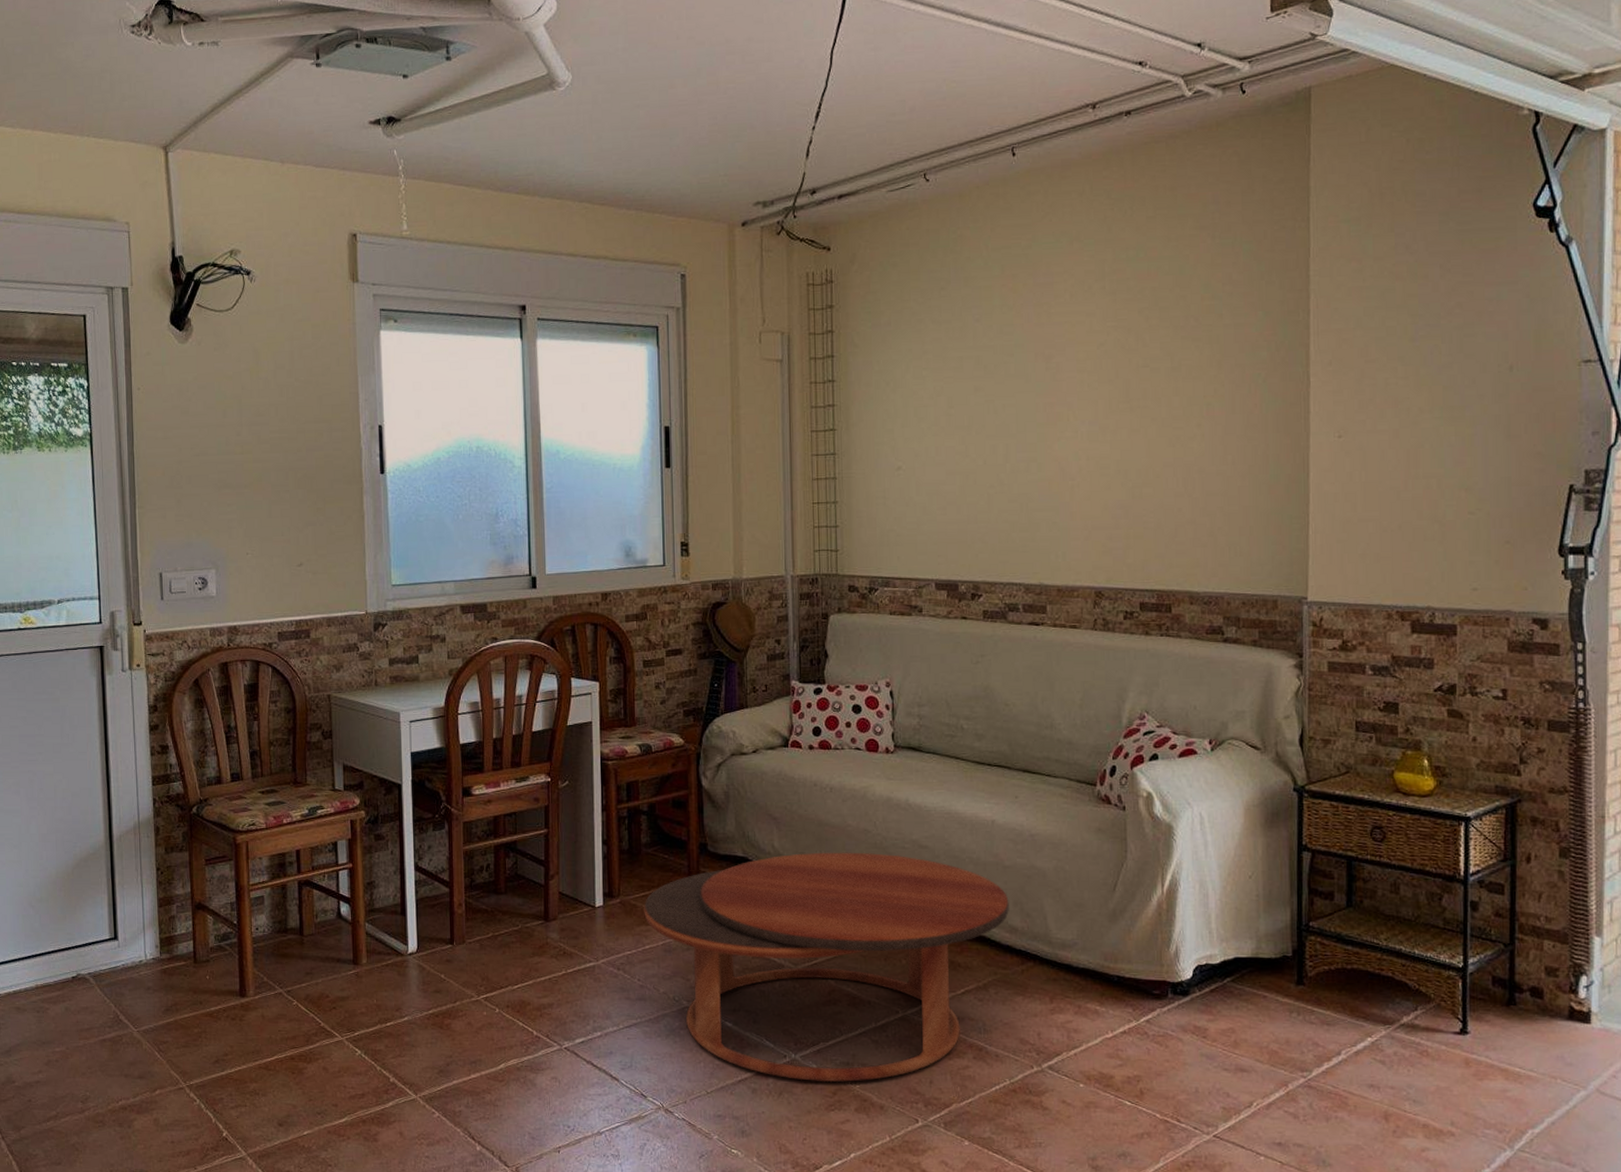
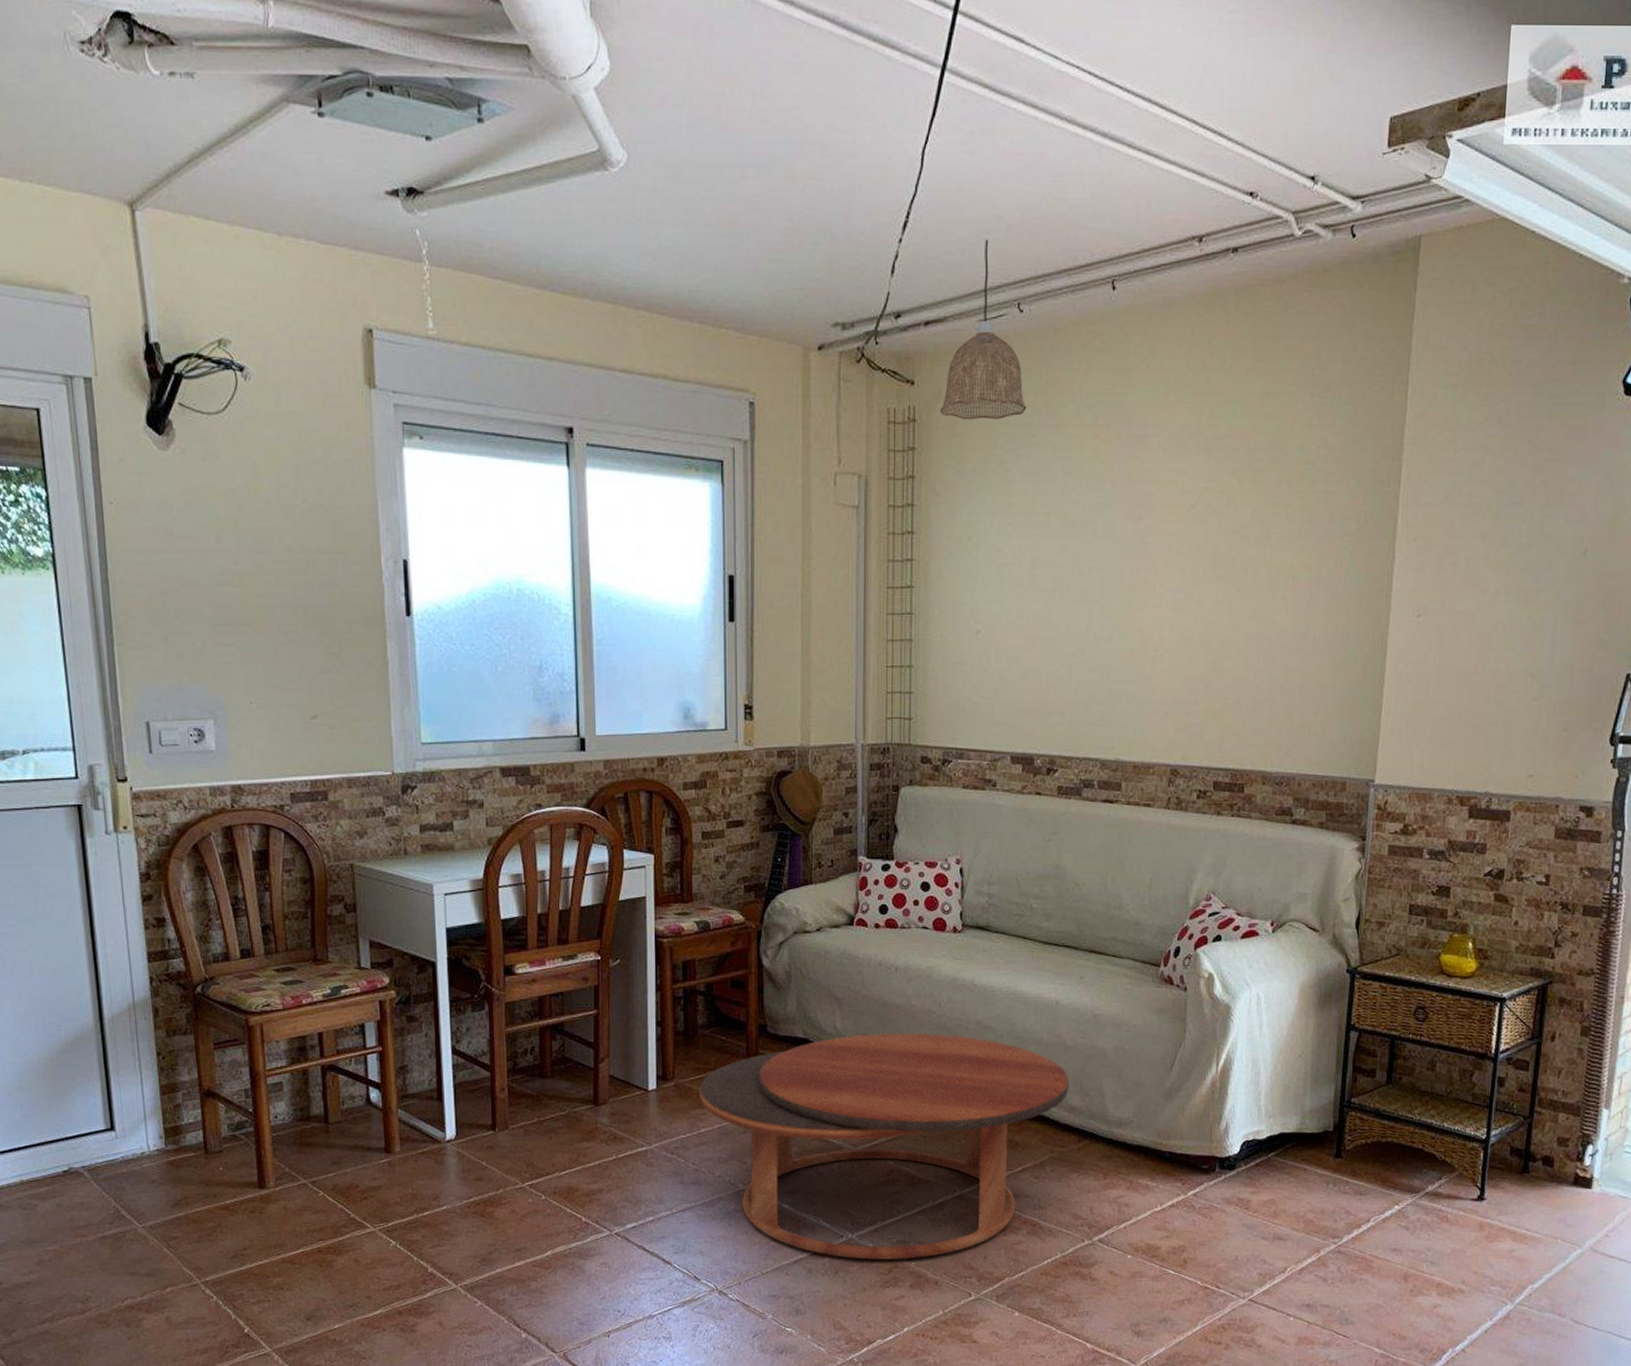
pendant lamp: none [855,121,936,279] -> present [940,239,1027,420]

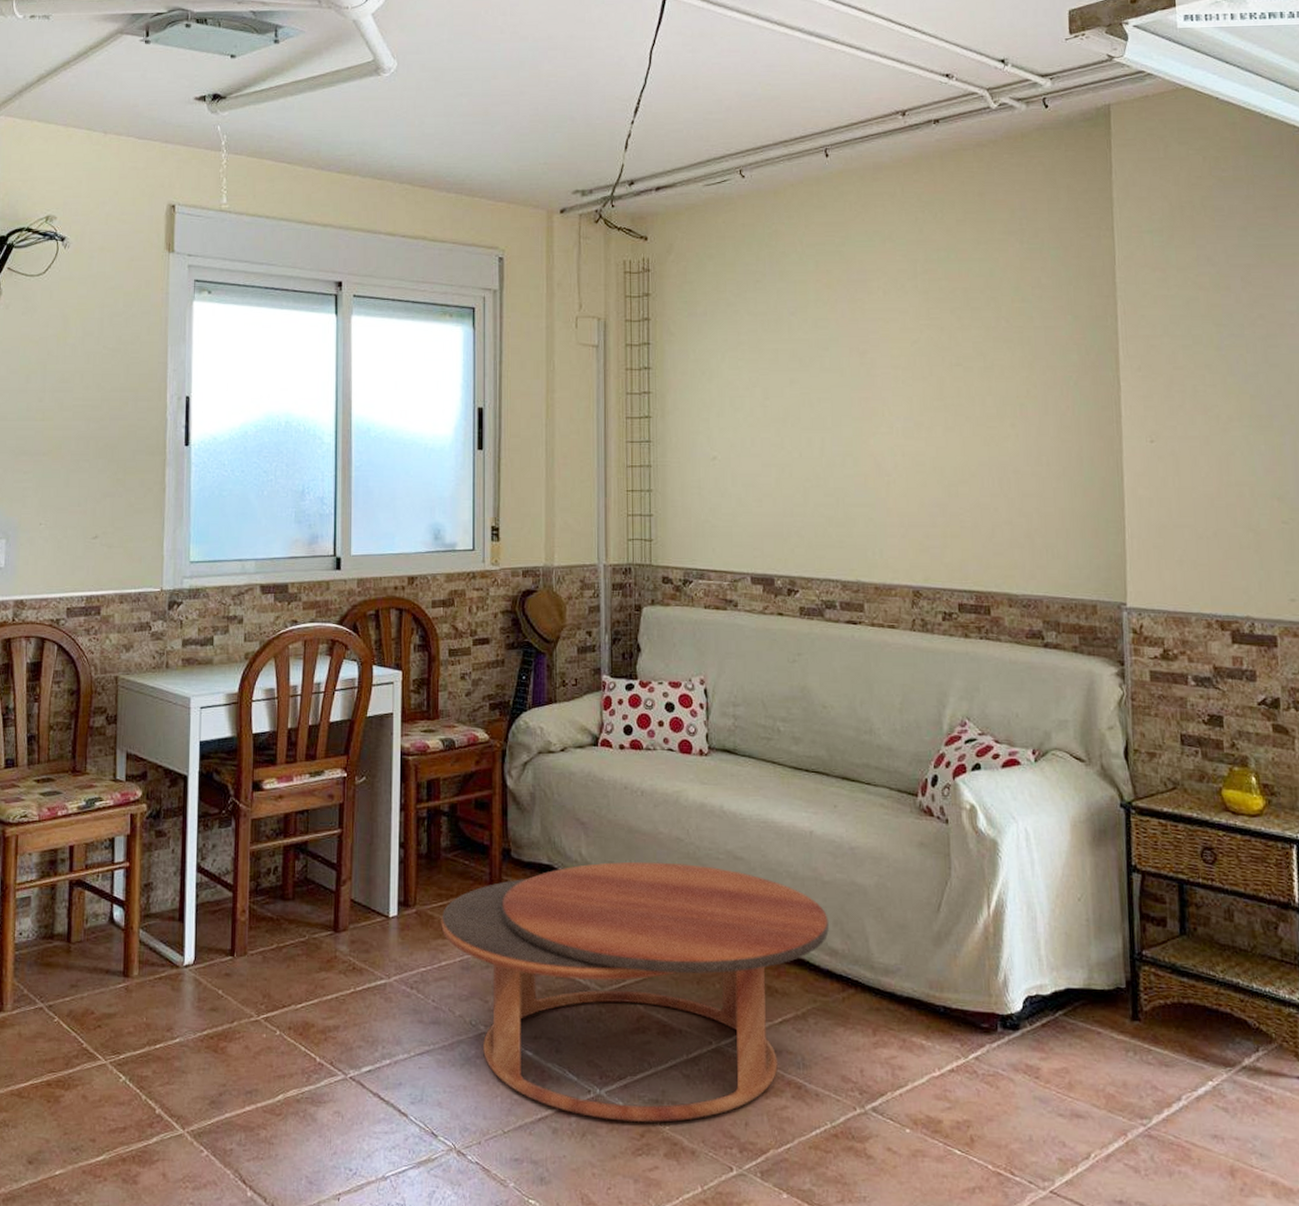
pendant lamp: present [940,239,1027,420] -> none [671,119,752,269]

